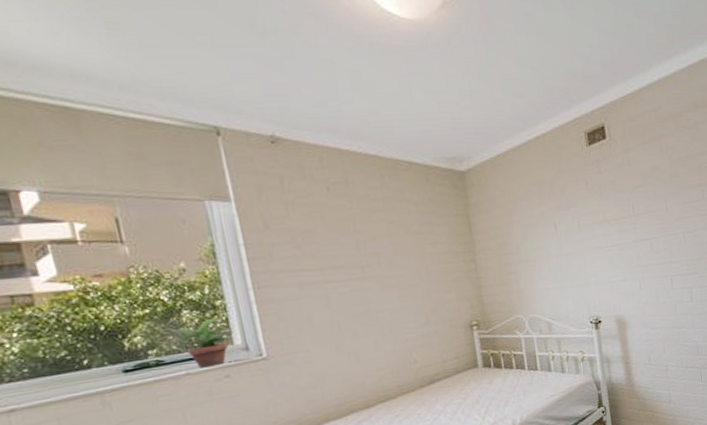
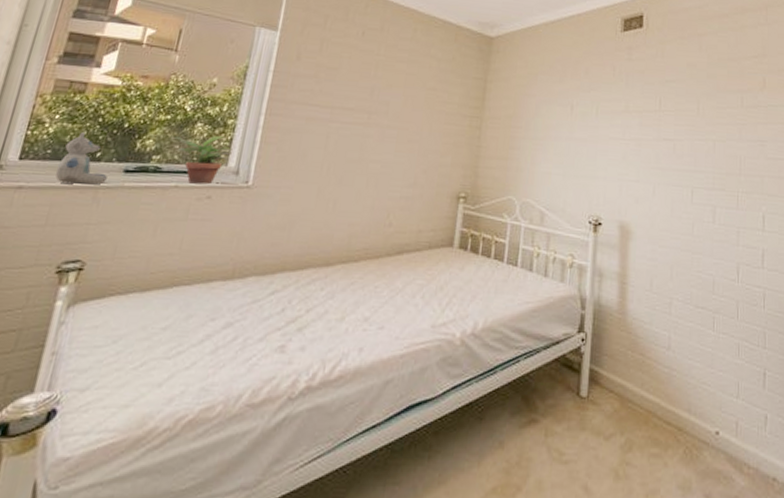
polar bear: none [41,344,108,397] -> present [55,132,107,185]

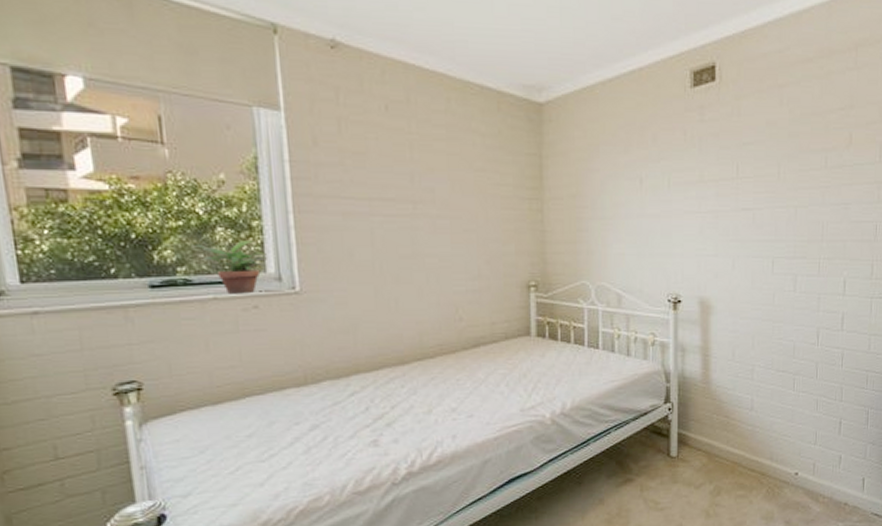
polar bear: present [55,132,107,185] -> none [69,247,133,304]

